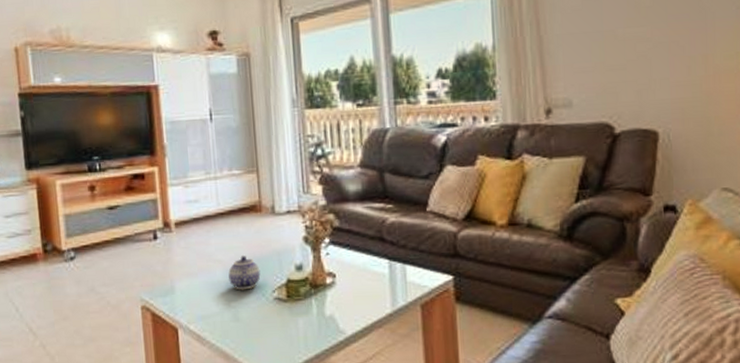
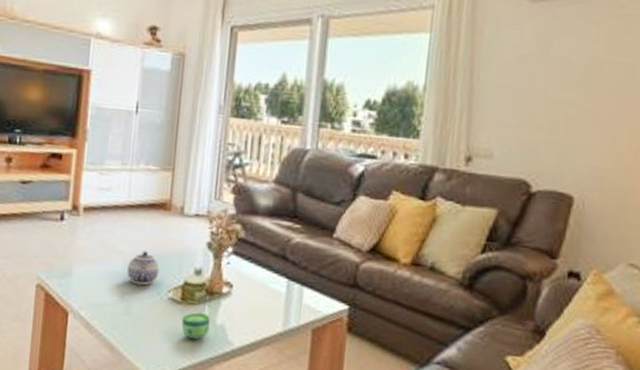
cup: none [291,306,320,335] -> present [182,312,210,341]

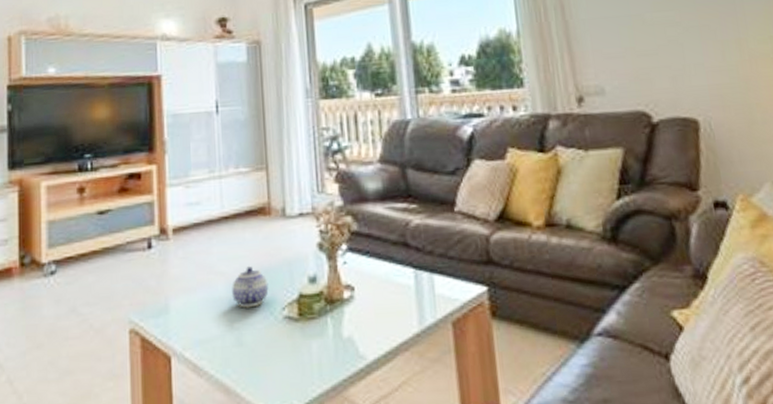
cup: present [182,312,210,341] -> none [303,326,336,362]

